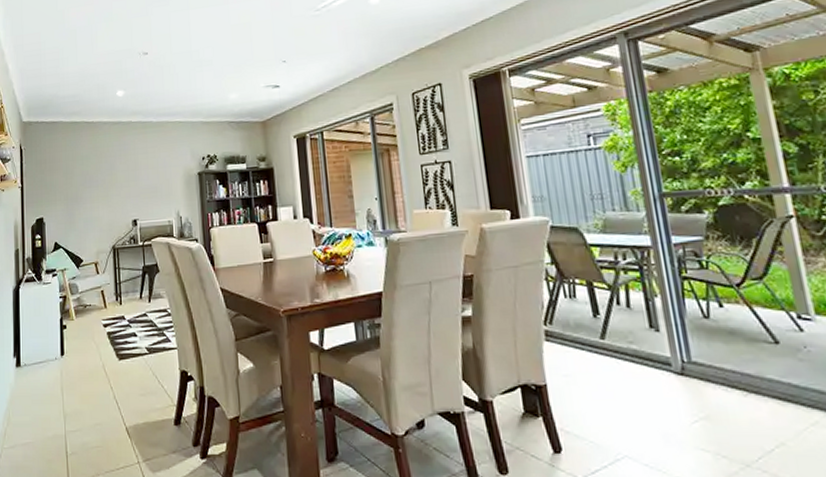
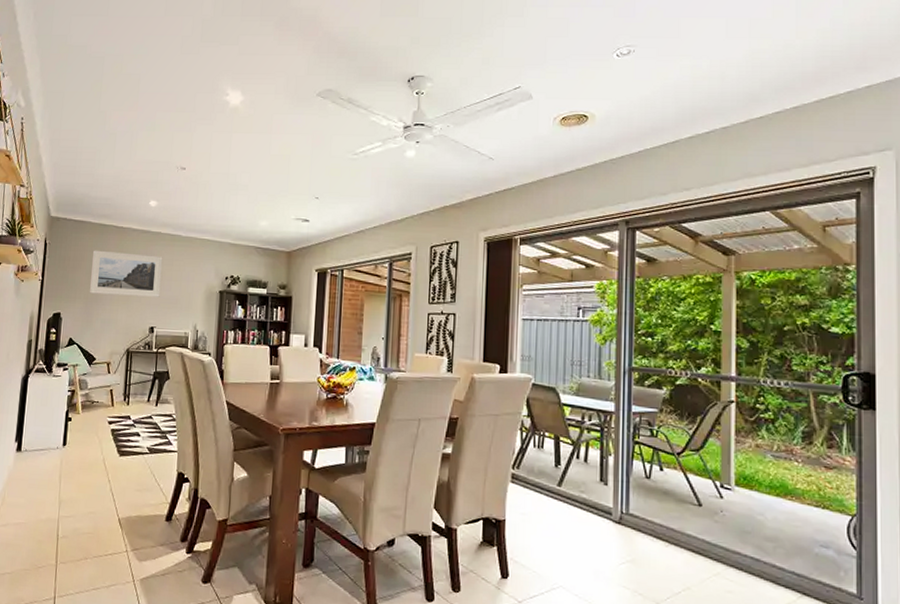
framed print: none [67,145,139,194] -> present [89,250,163,297]

